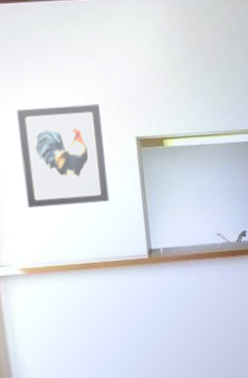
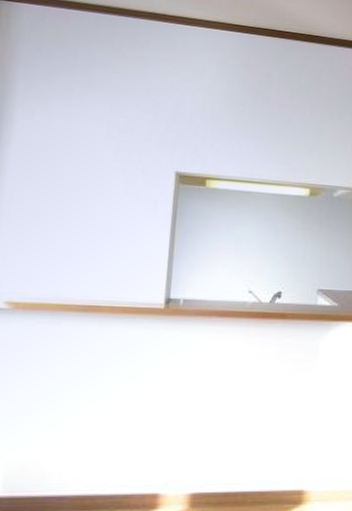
wall art: present [17,103,110,208] -> none [30,120,141,238]

